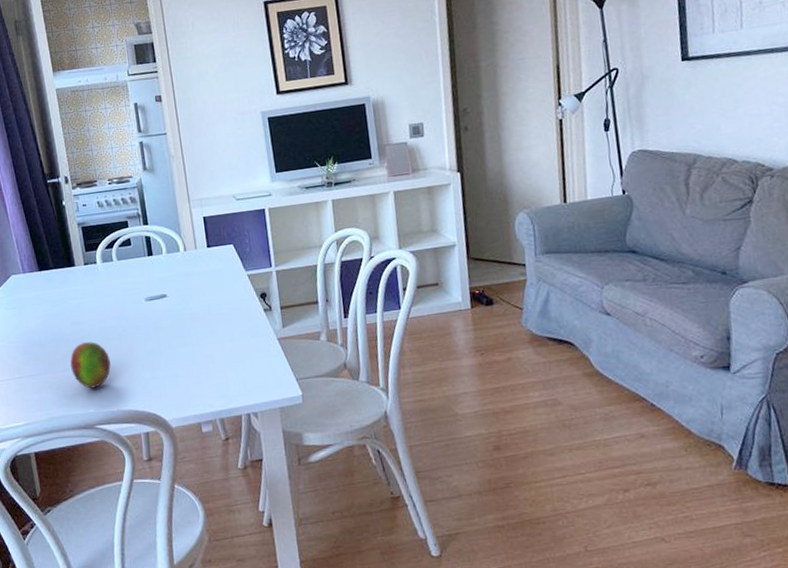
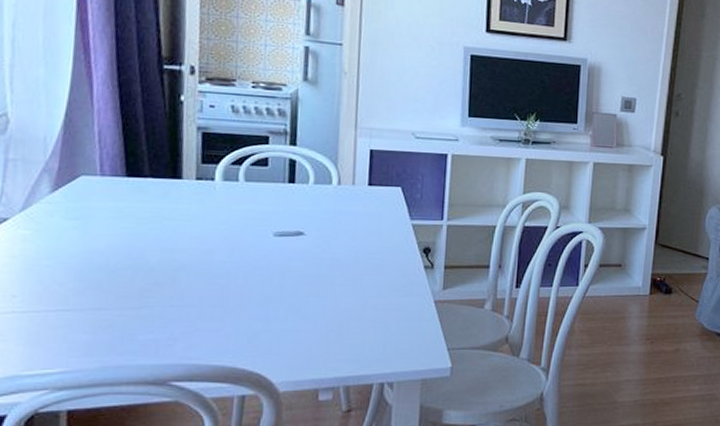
fruit: present [70,342,111,389] -> none [148,276,209,335]

